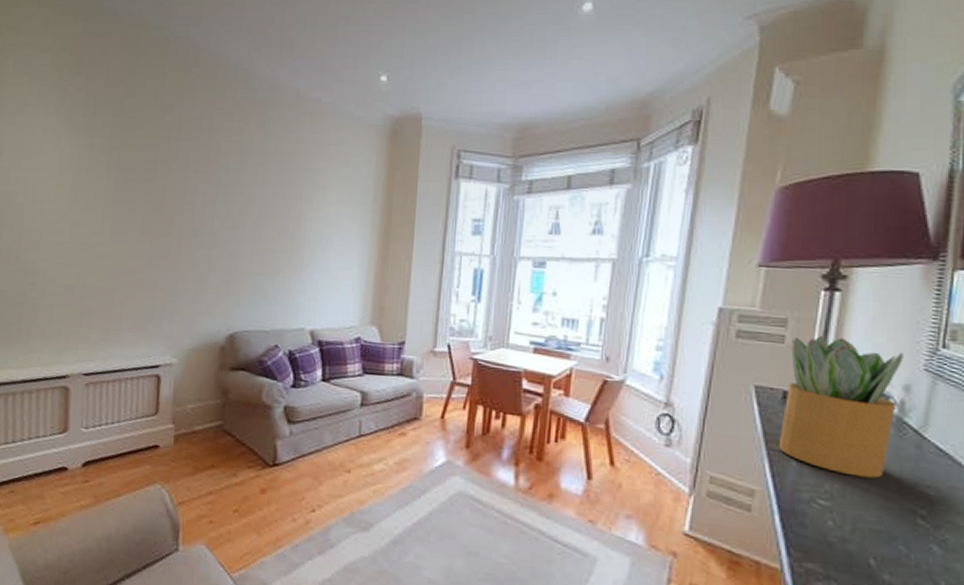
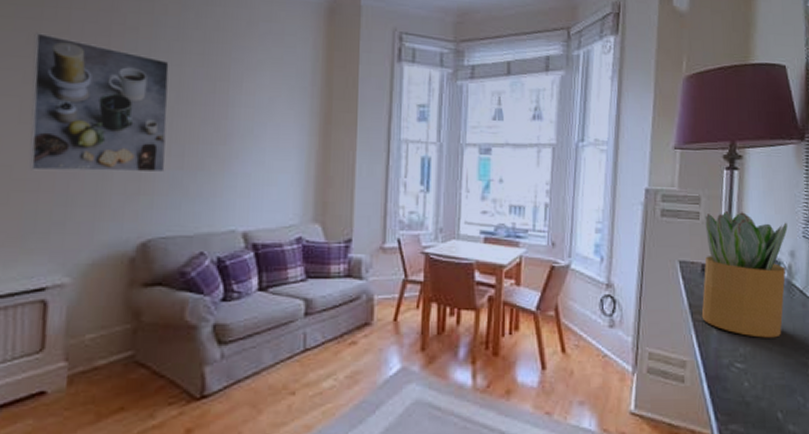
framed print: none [149,161,254,277] -> present [29,33,169,173]

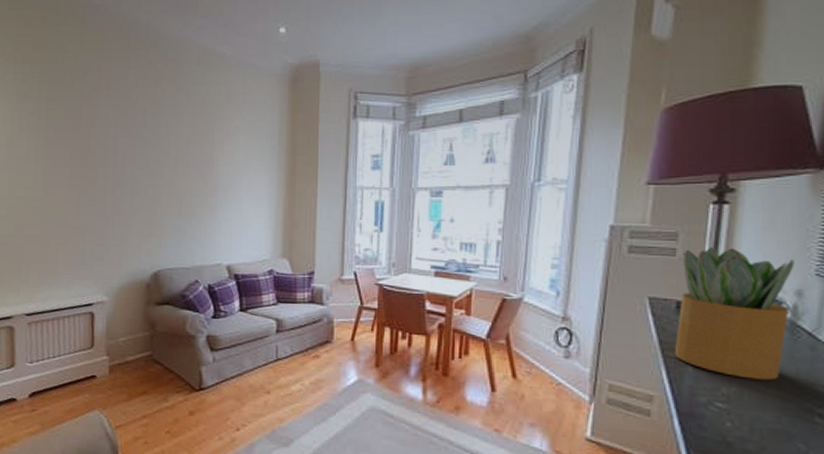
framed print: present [29,33,169,173] -> none [76,119,169,220]

